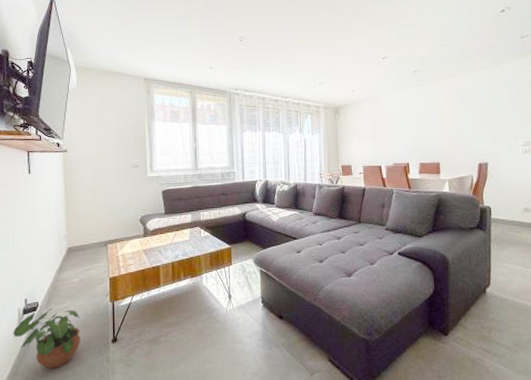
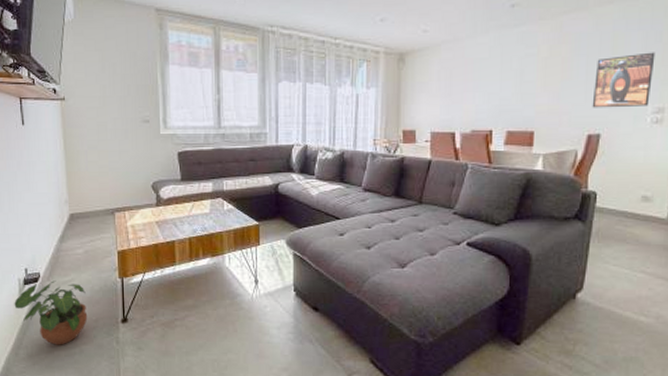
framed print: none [478,102,519,144] -> present [592,52,656,108]

